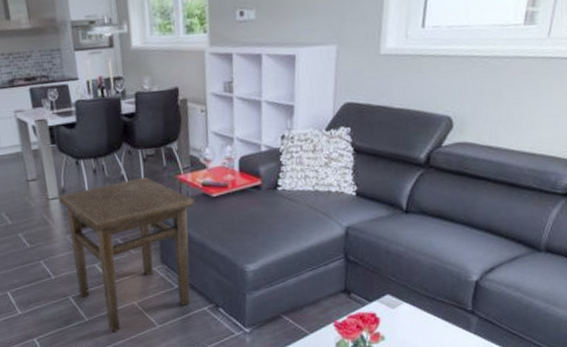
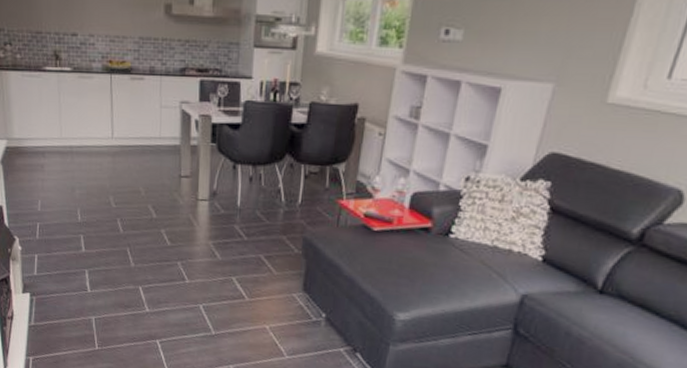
side table: present [59,177,194,332] -> none [209,194,352,352]

